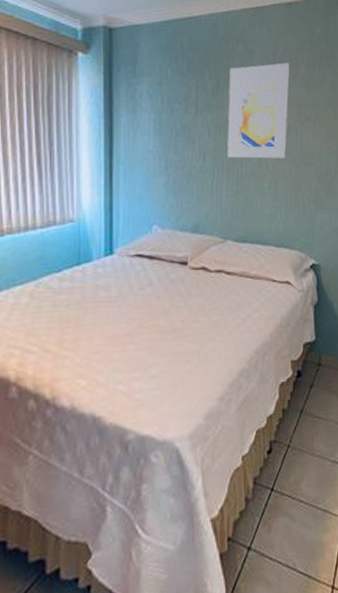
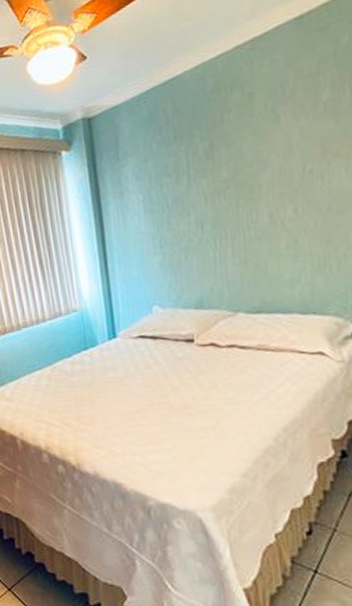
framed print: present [227,62,290,158] -> none [224,93,308,223]

